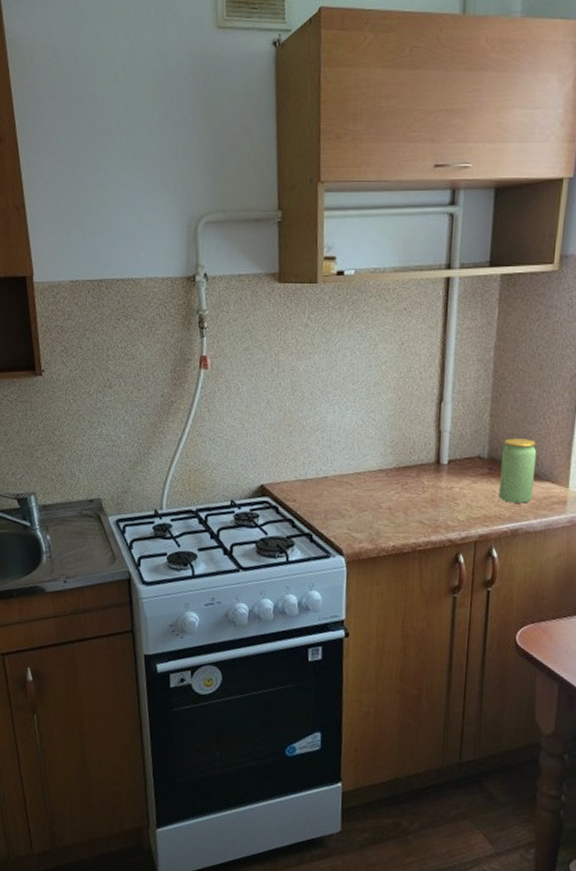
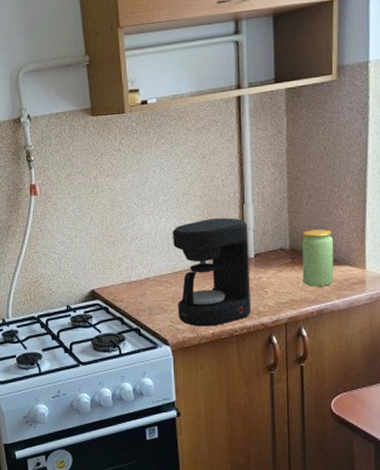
coffee maker: none [356,415,444,538] -> present [172,218,252,327]

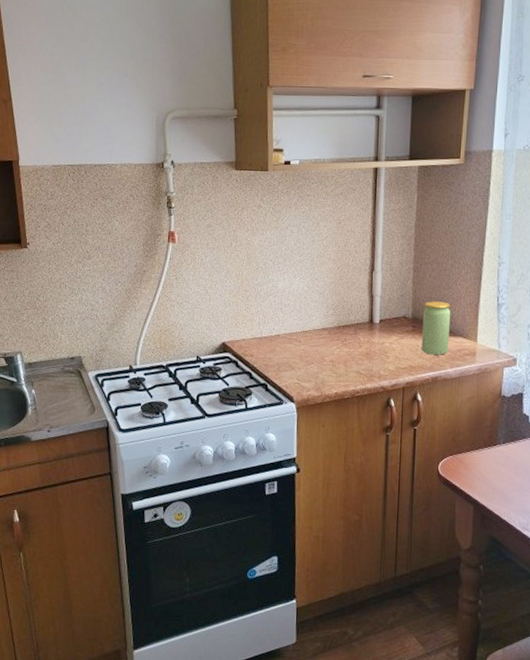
coffee maker: present [172,218,252,327] -> none [304,282,376,386]

